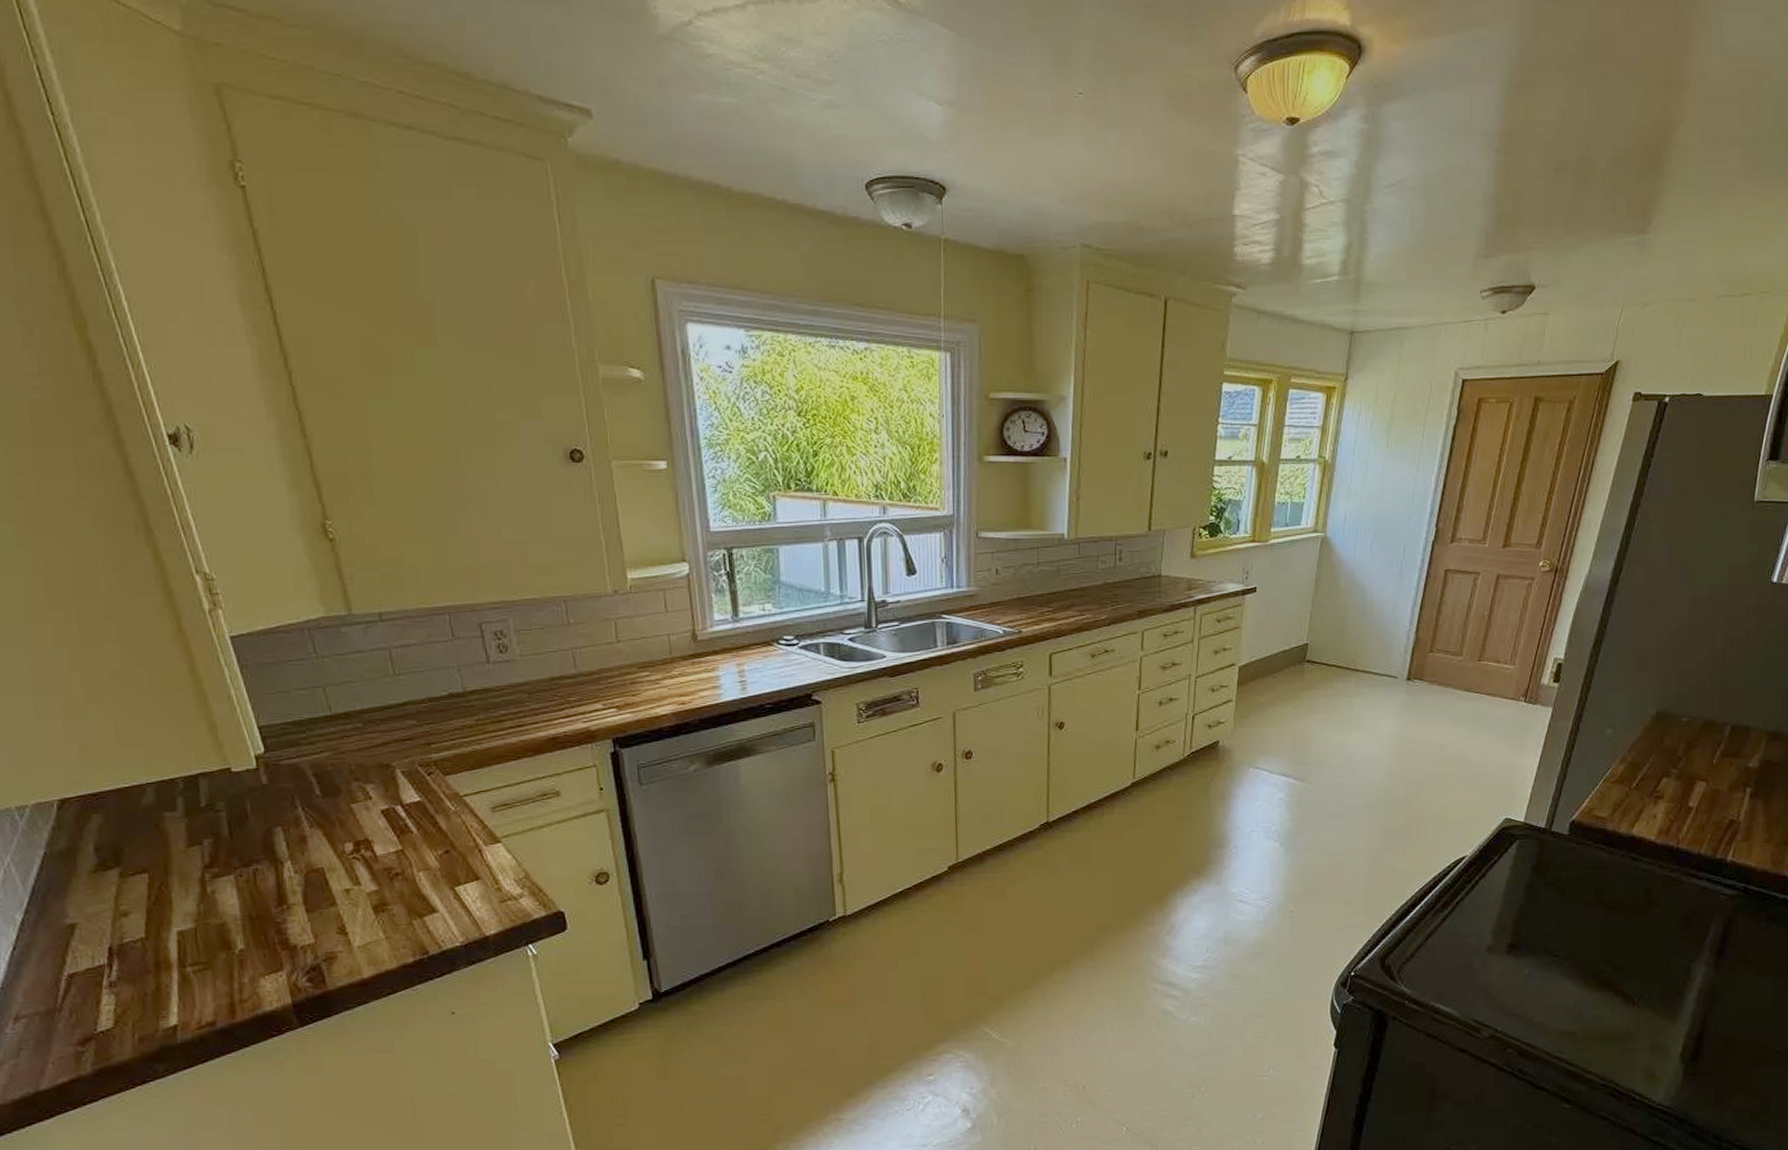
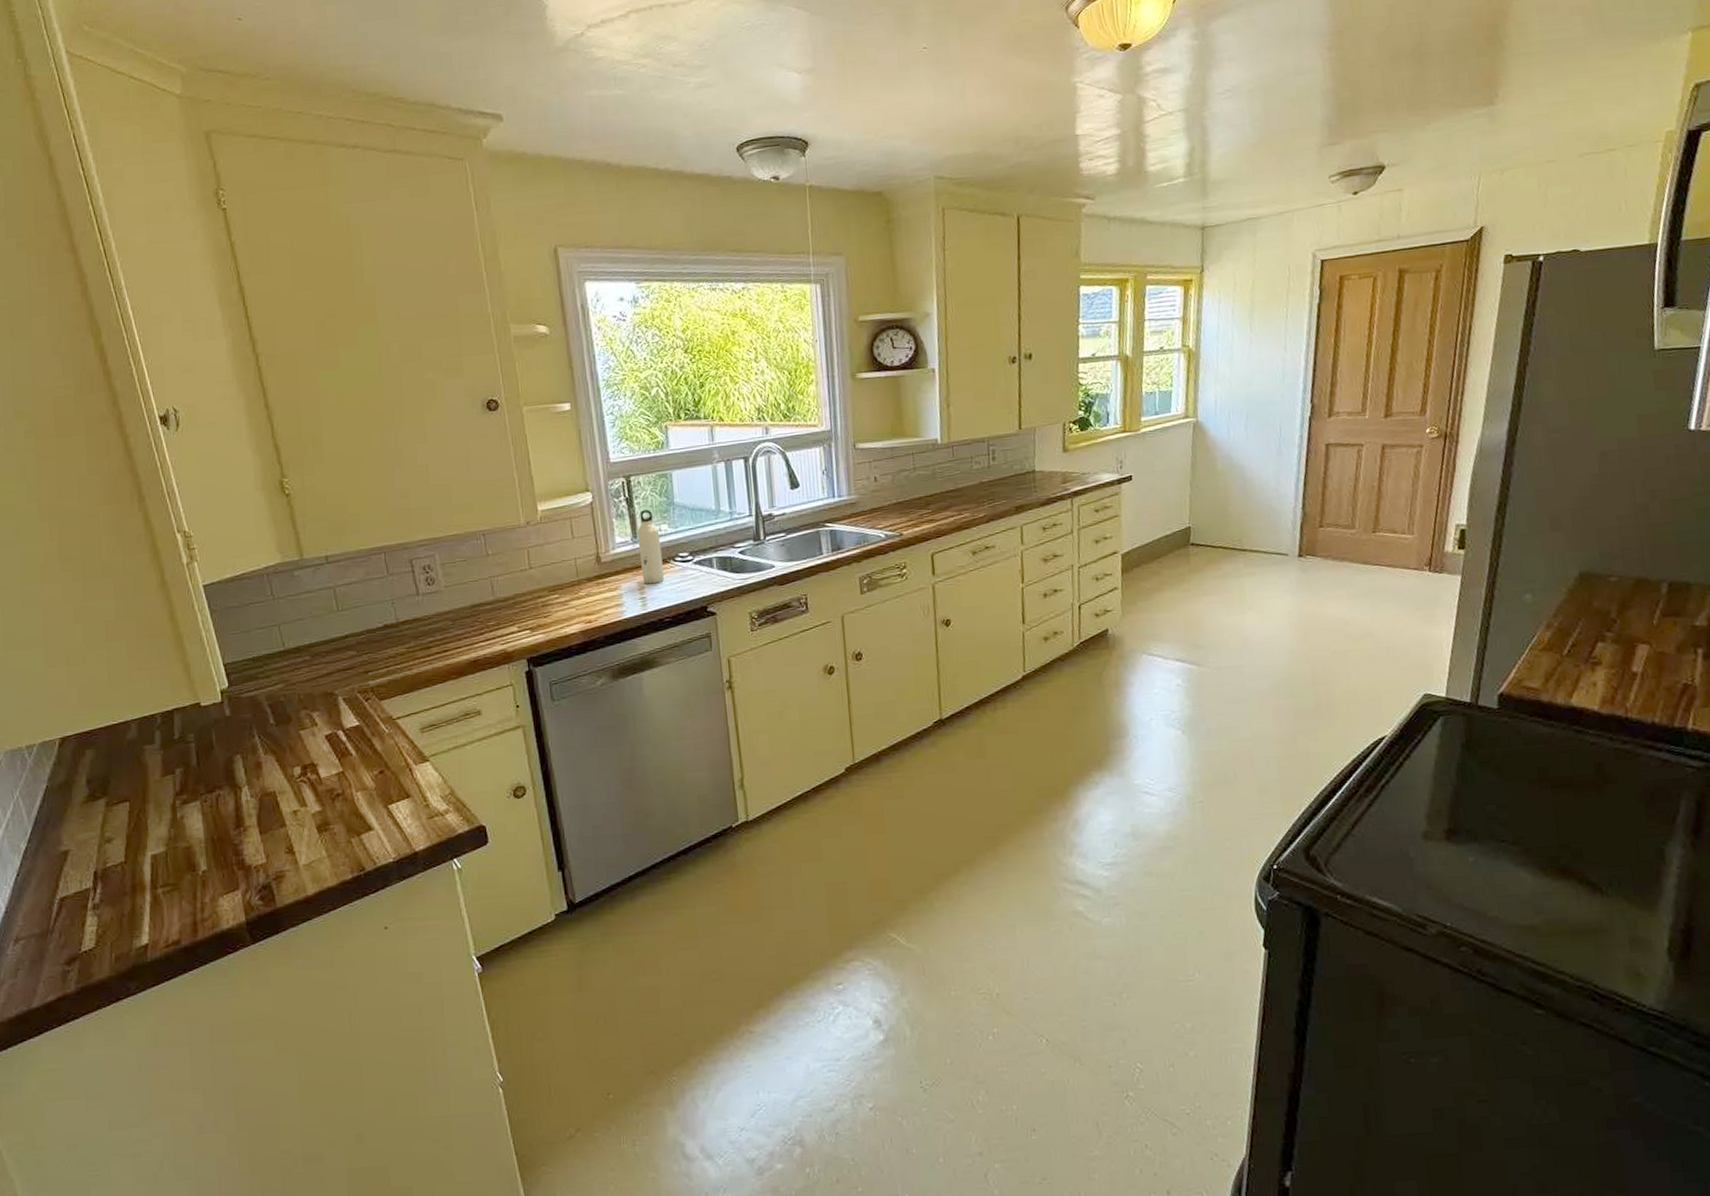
water bottle: none [738,586,766,667] -> present [637,510,664,585]

